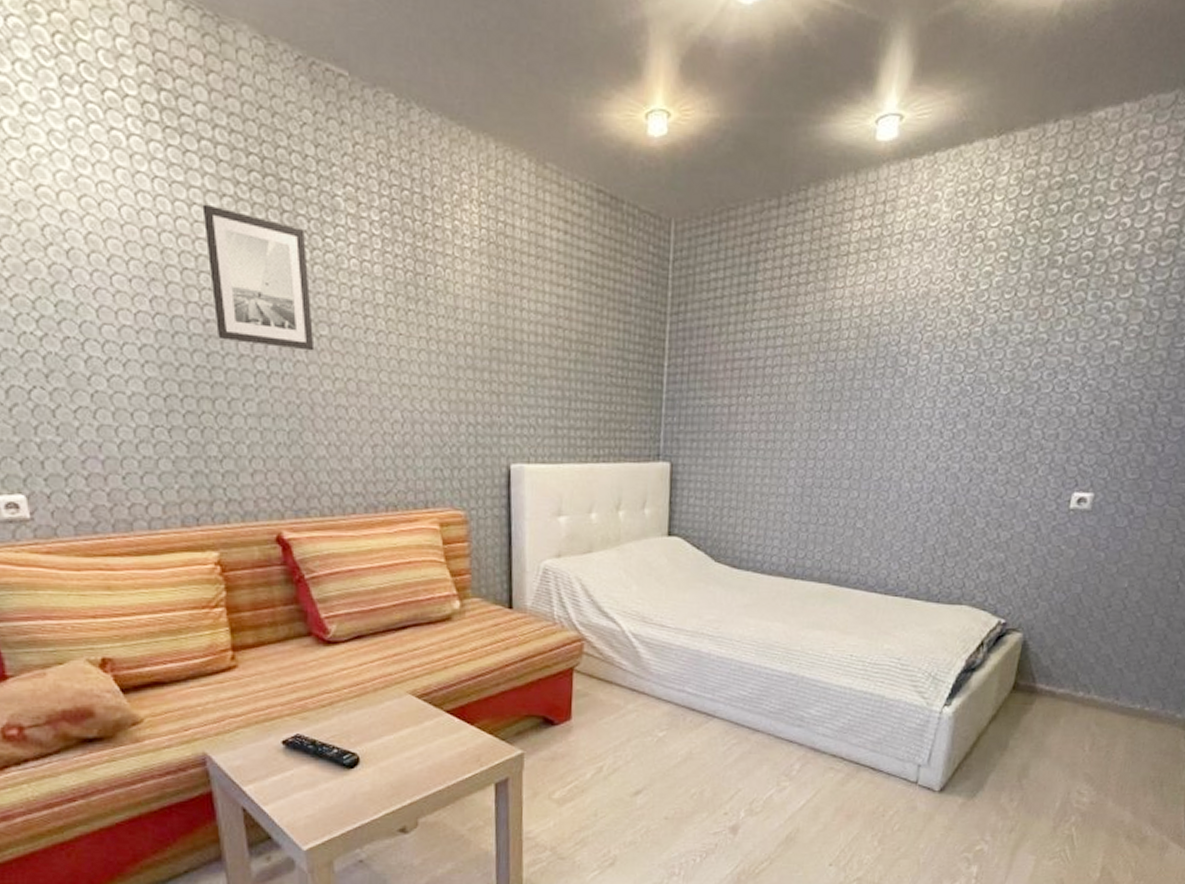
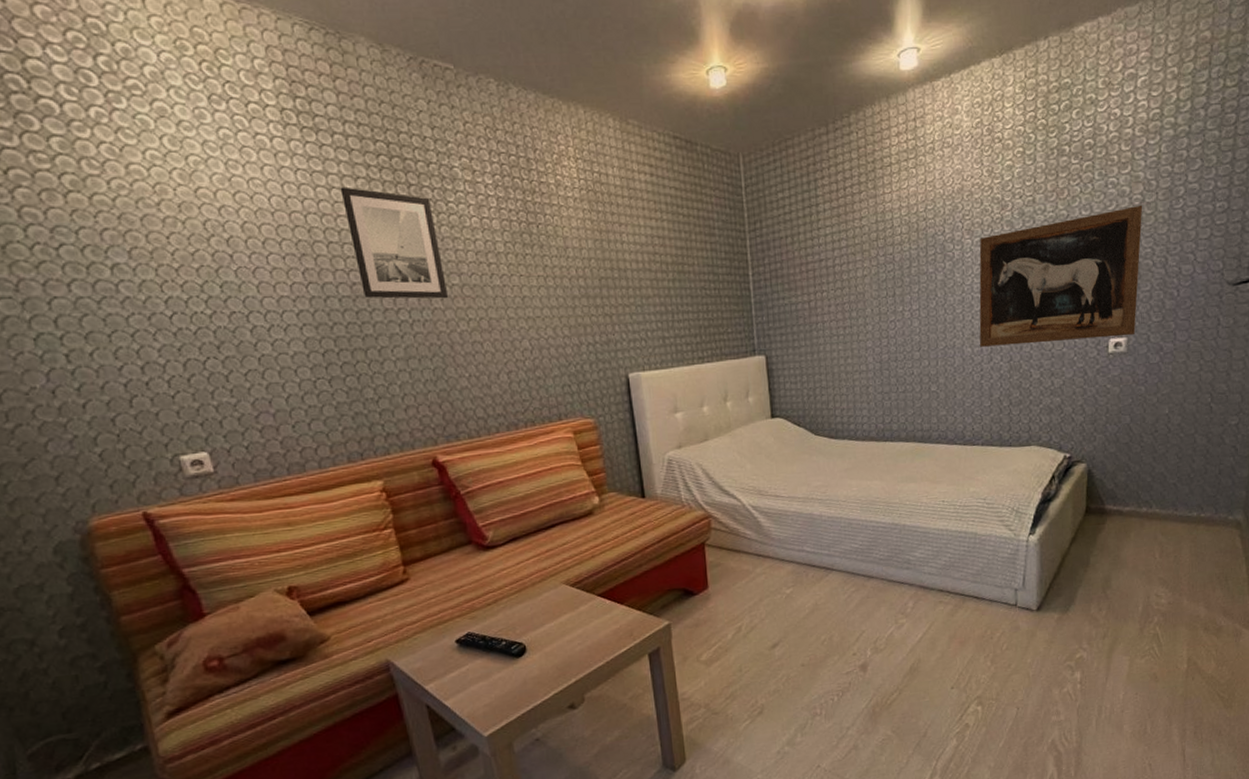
wall art: none [921,337,1139,492] -> present [979,205,1143,347]

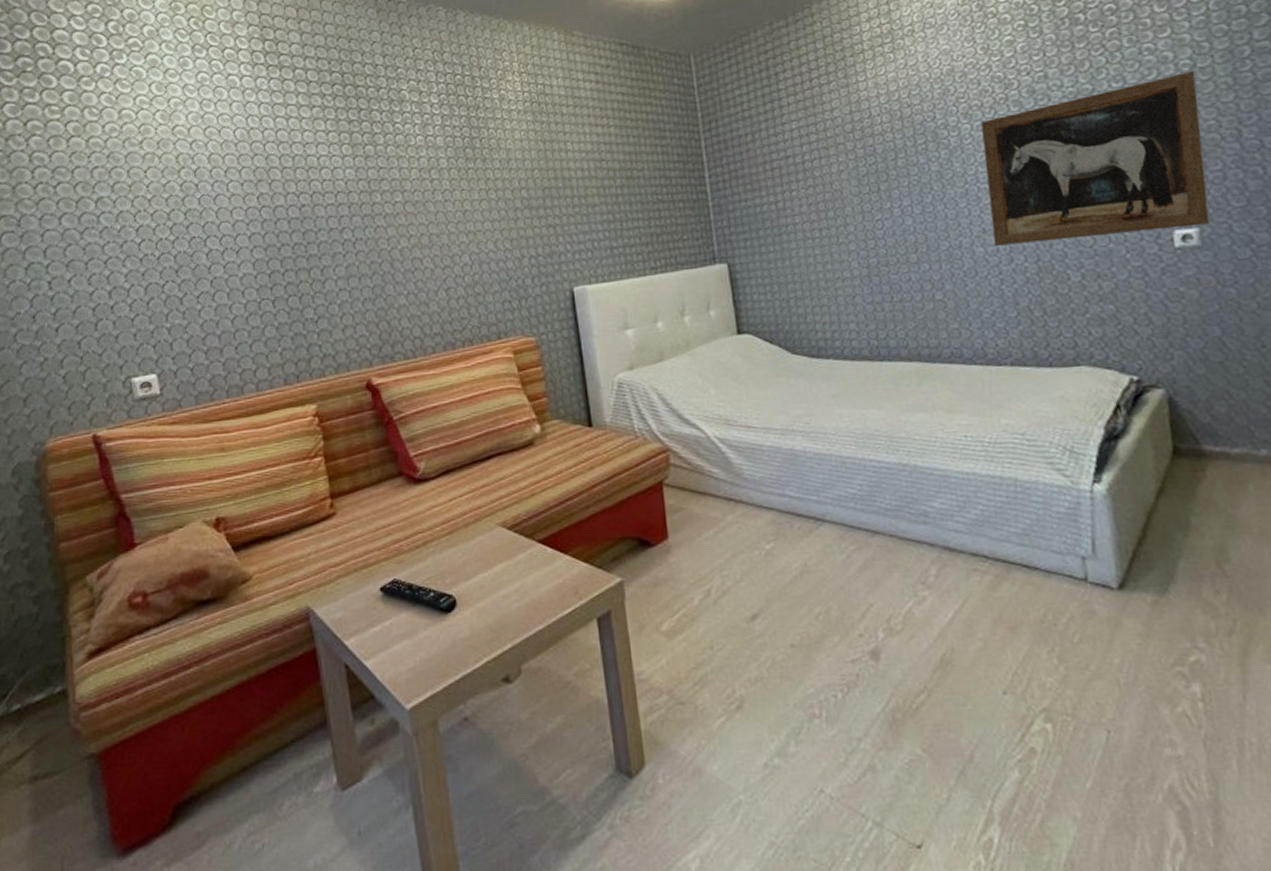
wall art: present [340,186,449,299] -> none [297,115,391,219]

